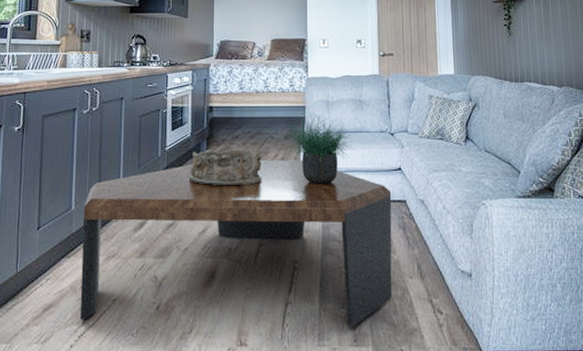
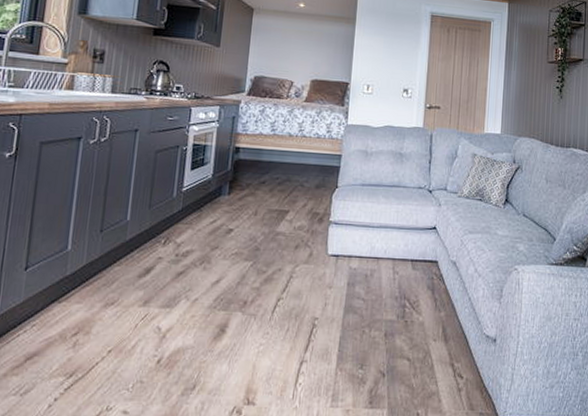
coffee table: present [80,159,392,327] -> none [68,208,424,389]
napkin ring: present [188,148,262,186] -> none [205,194,290,236]
potted plant: present [283,105,354,184] -> none [313,155,389,239]

